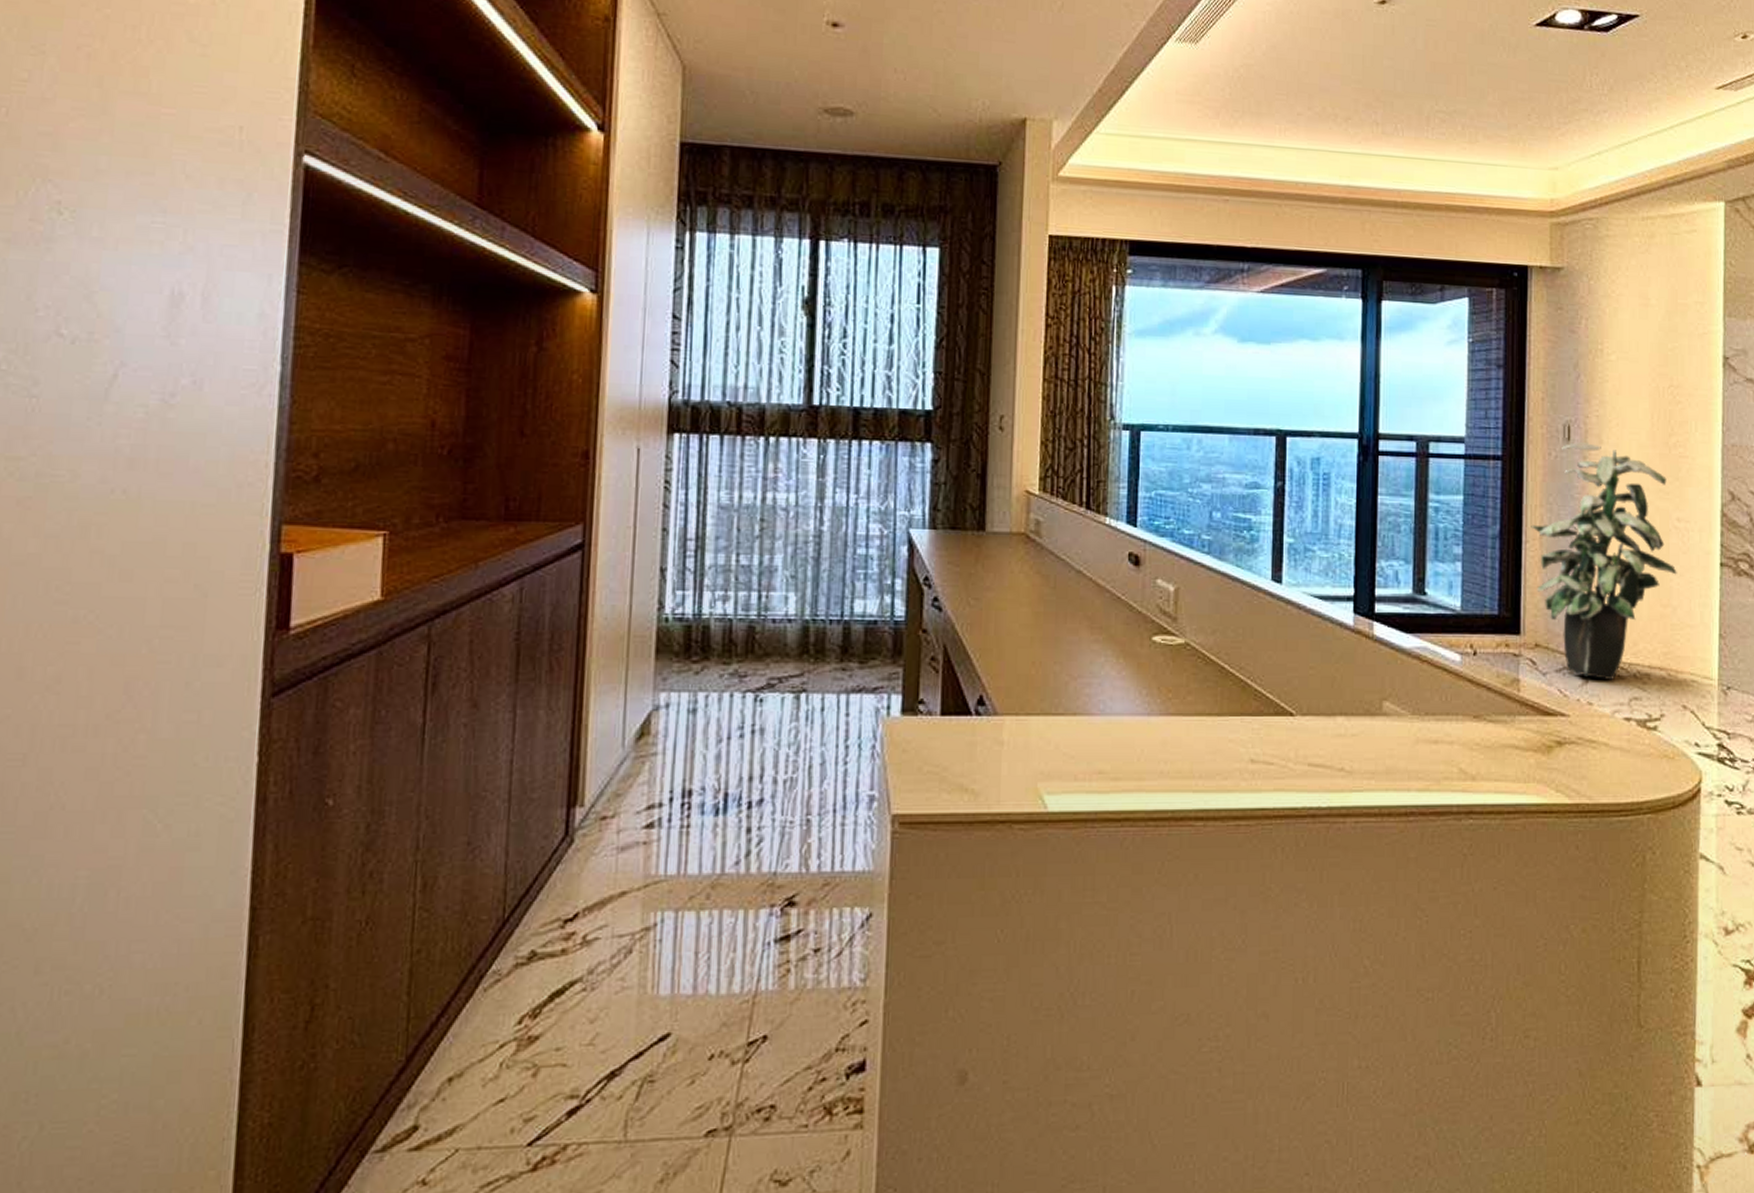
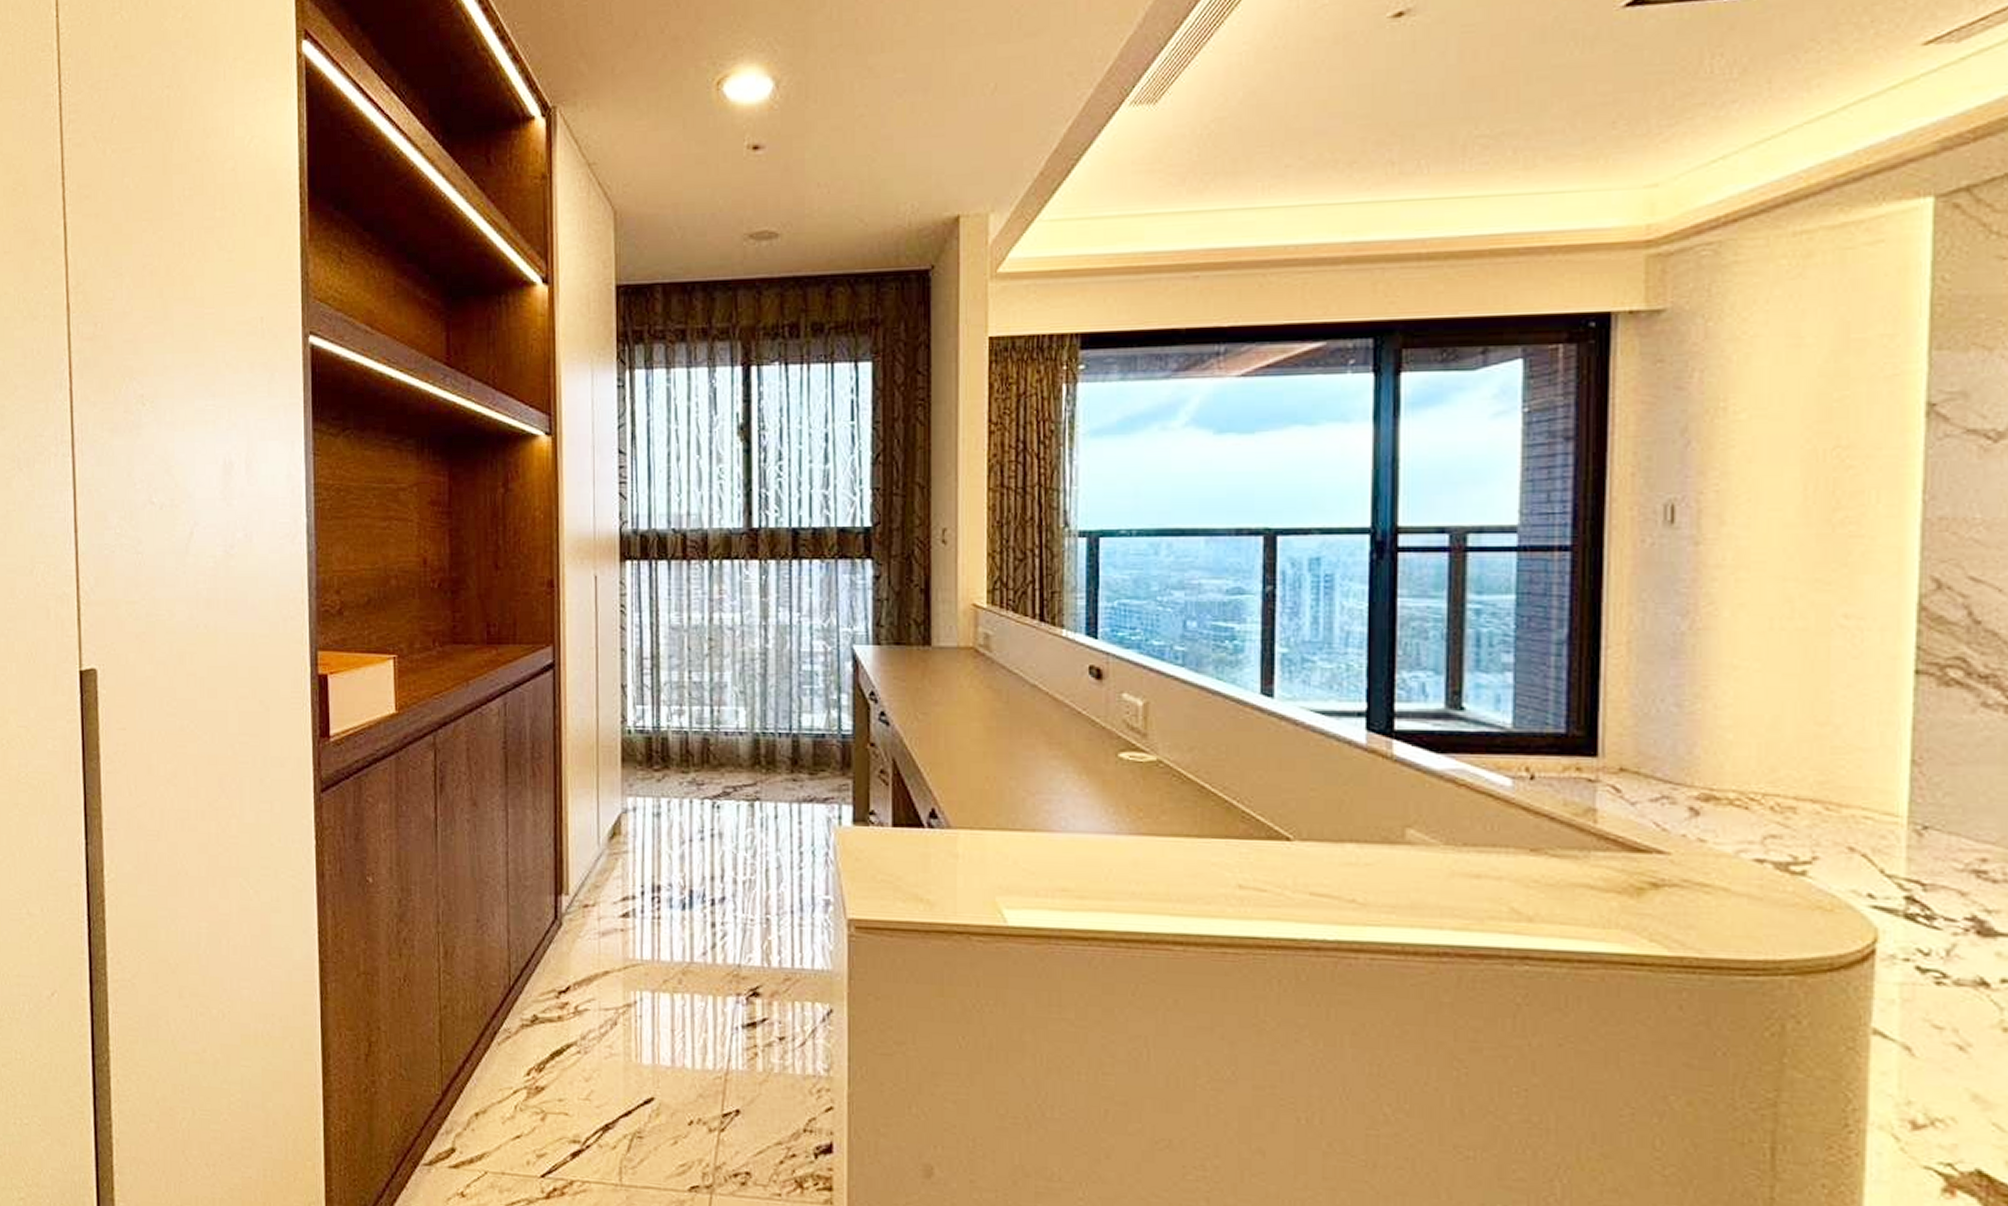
indoor plant: present [1531,442,1677,681] -> none [1614,525,1843,814]

